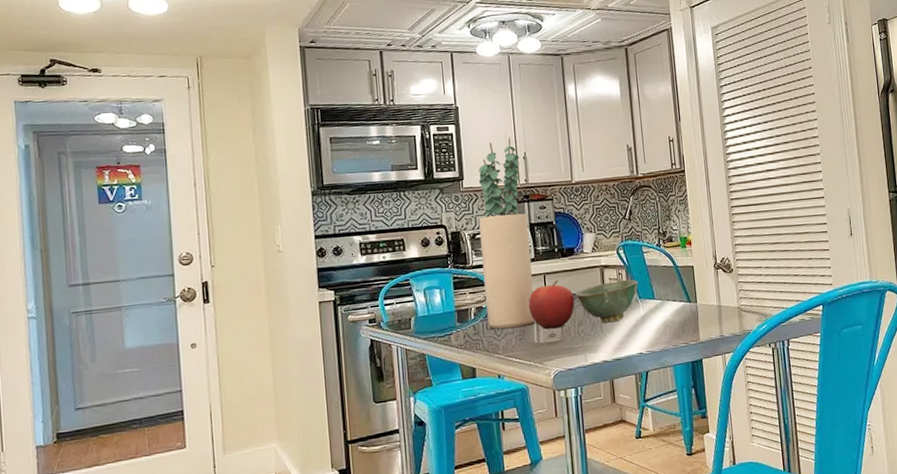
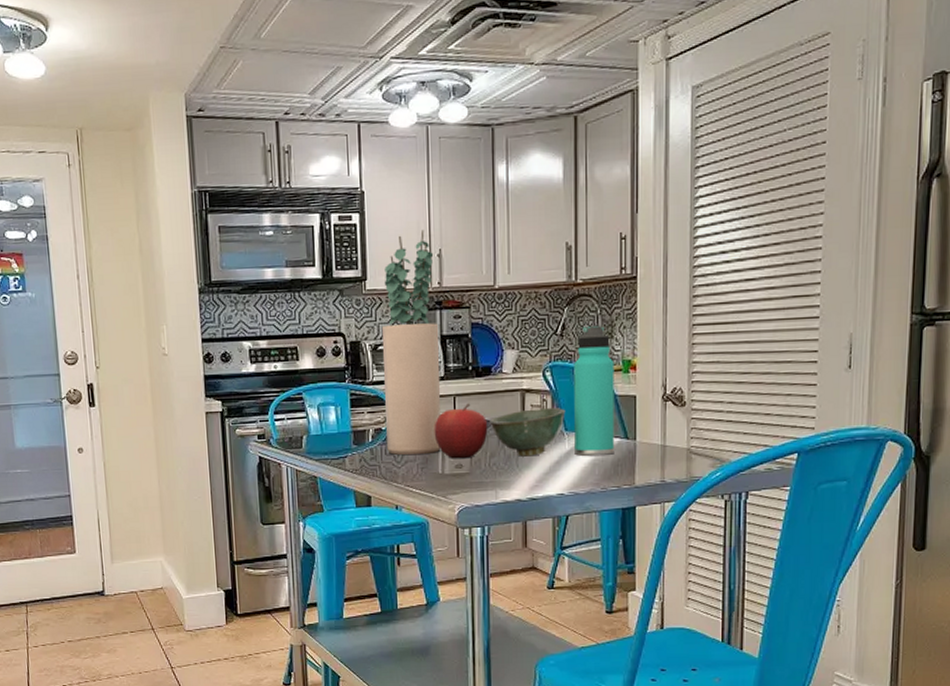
thermos bottle: none [641,210,681,320] -> present [574,325,615,457]

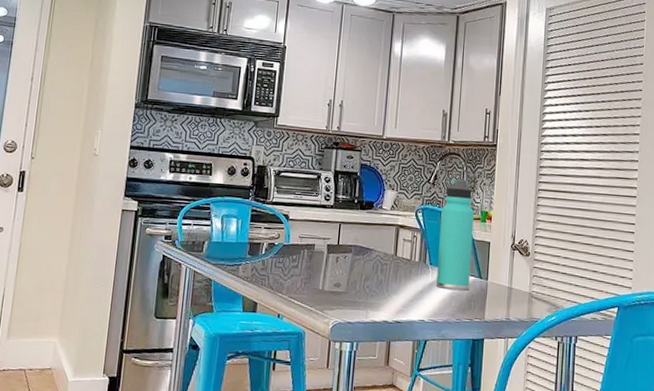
vase: present [381,229,441,456] -> none [277,83,337,272]
fruit: present [434,403,488,459] -> none [319,231,366,279]
bowl: present [489,407,566,457] -> none [367,242,432,284]

